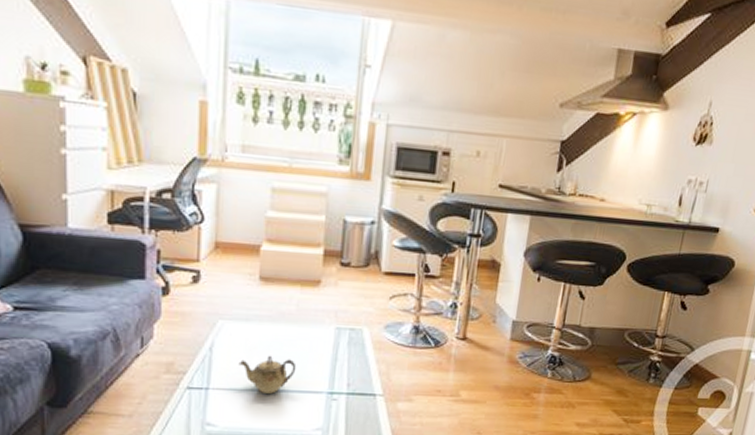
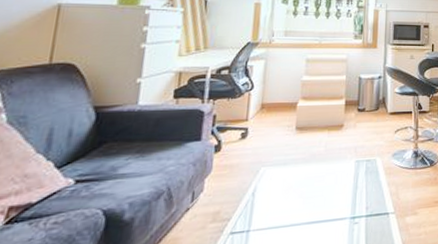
teapot: present [238,355,297,394] -> none [276,192,325,228]

